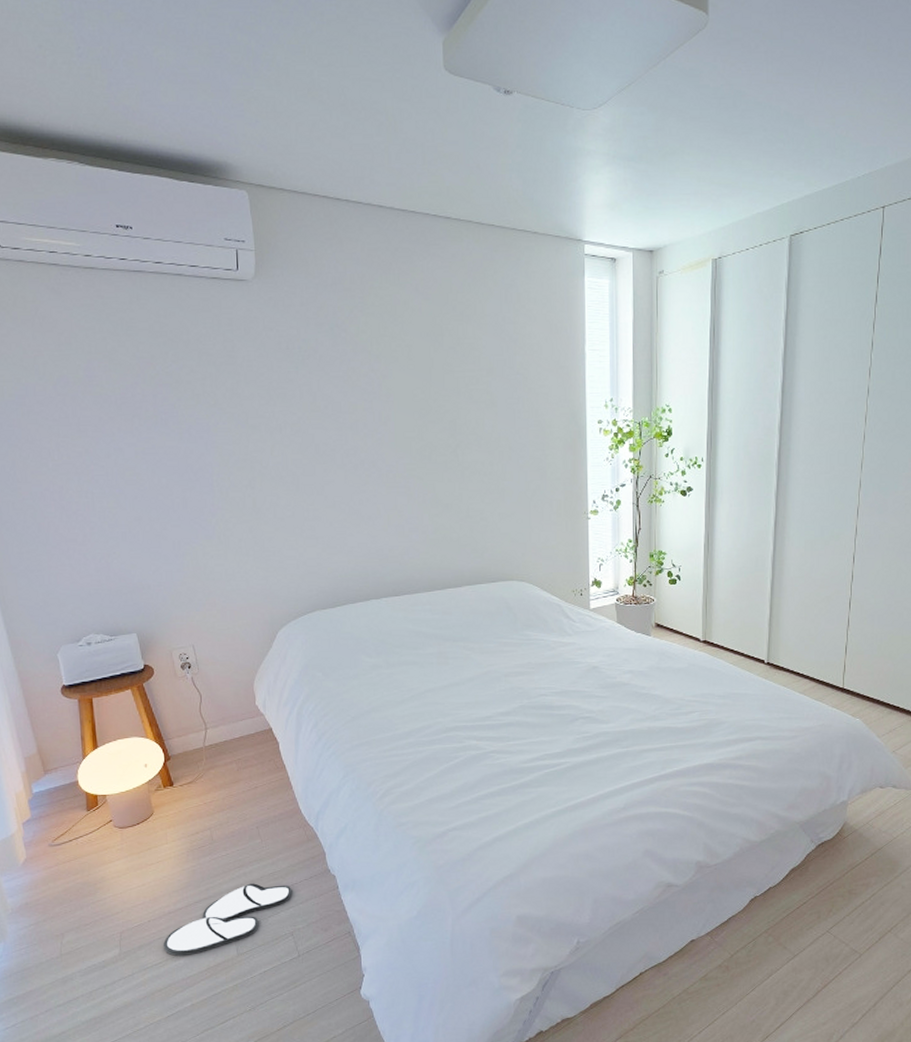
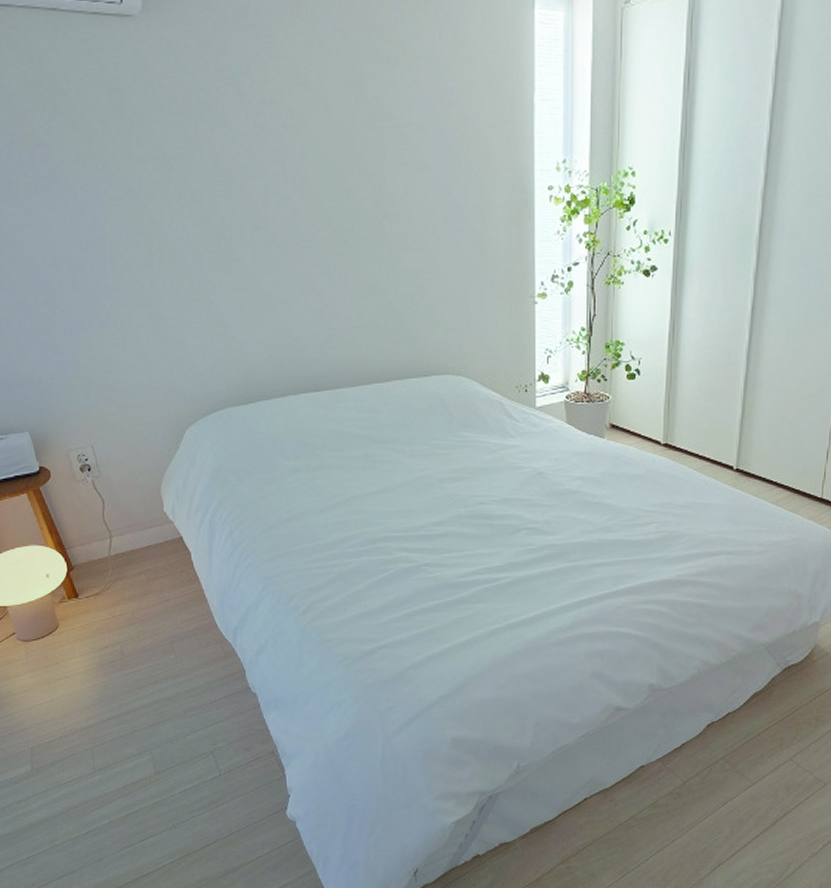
slippers: present [163,883,292,956] -> none [77,700,211,773]

